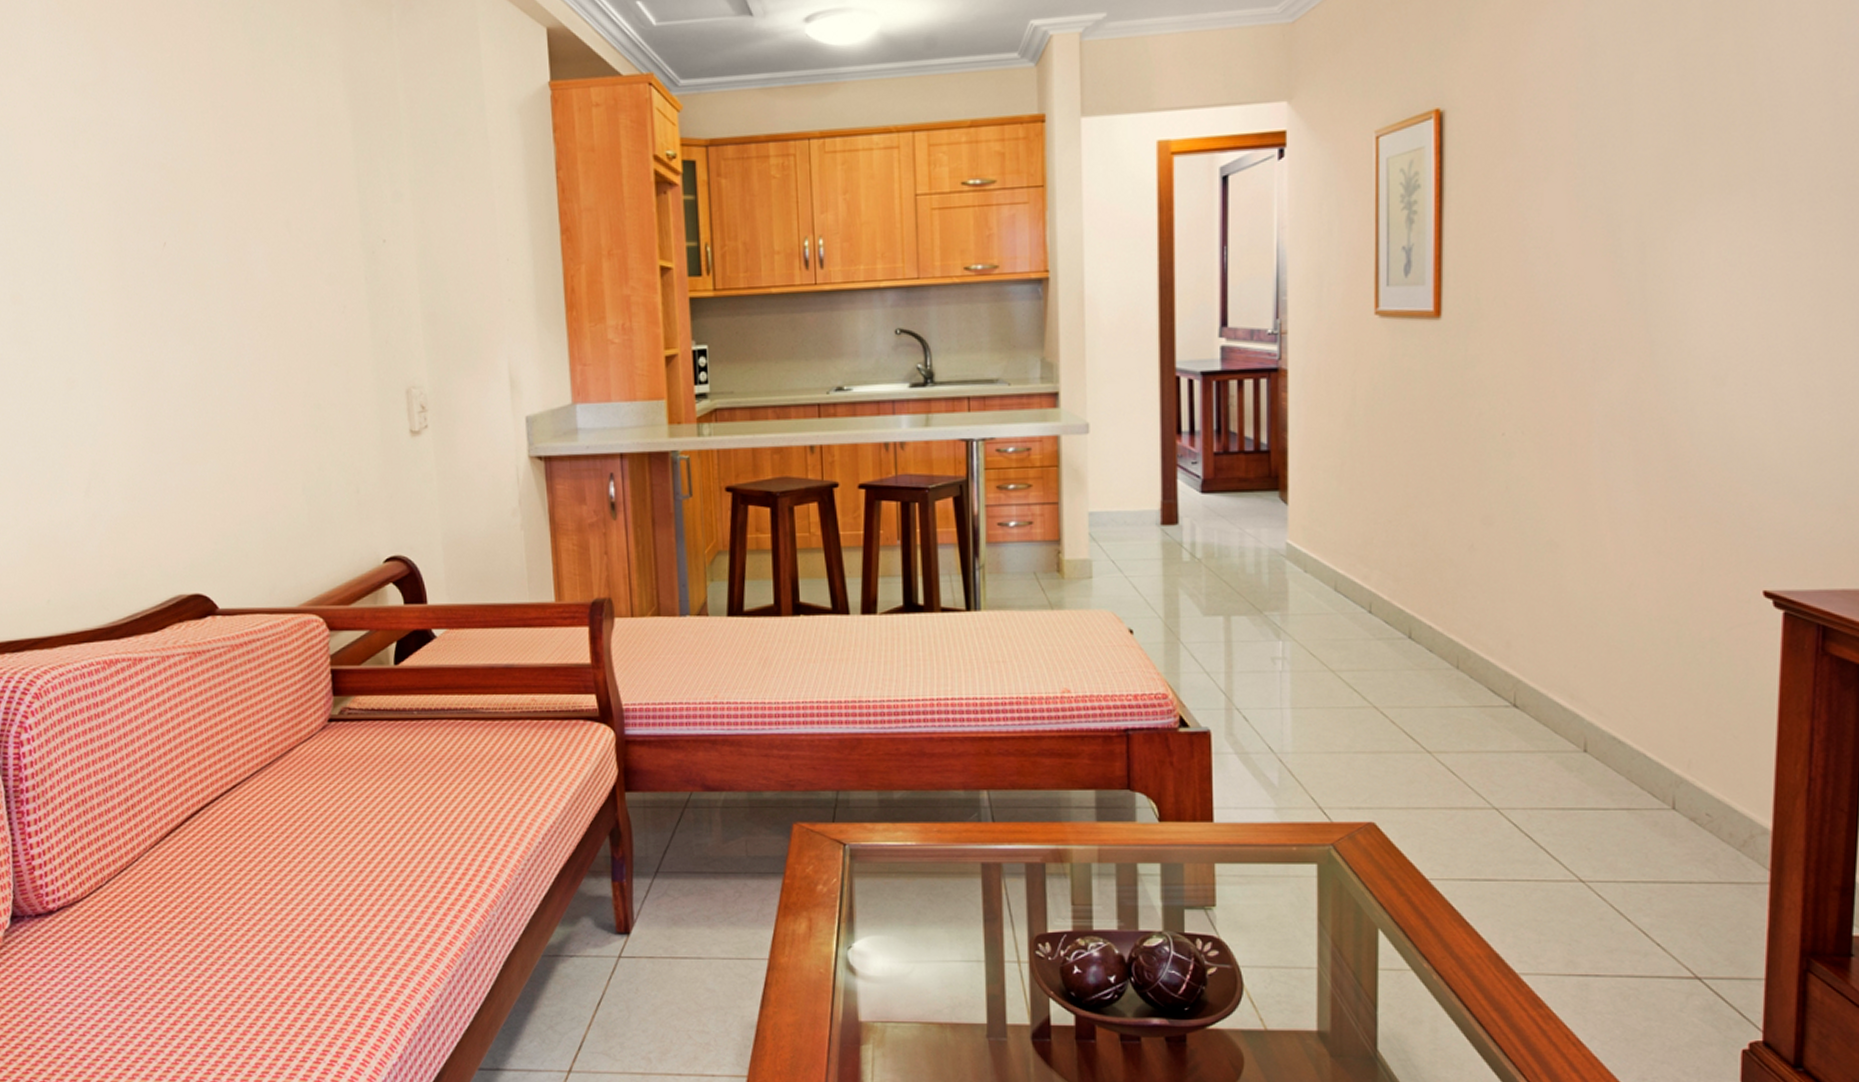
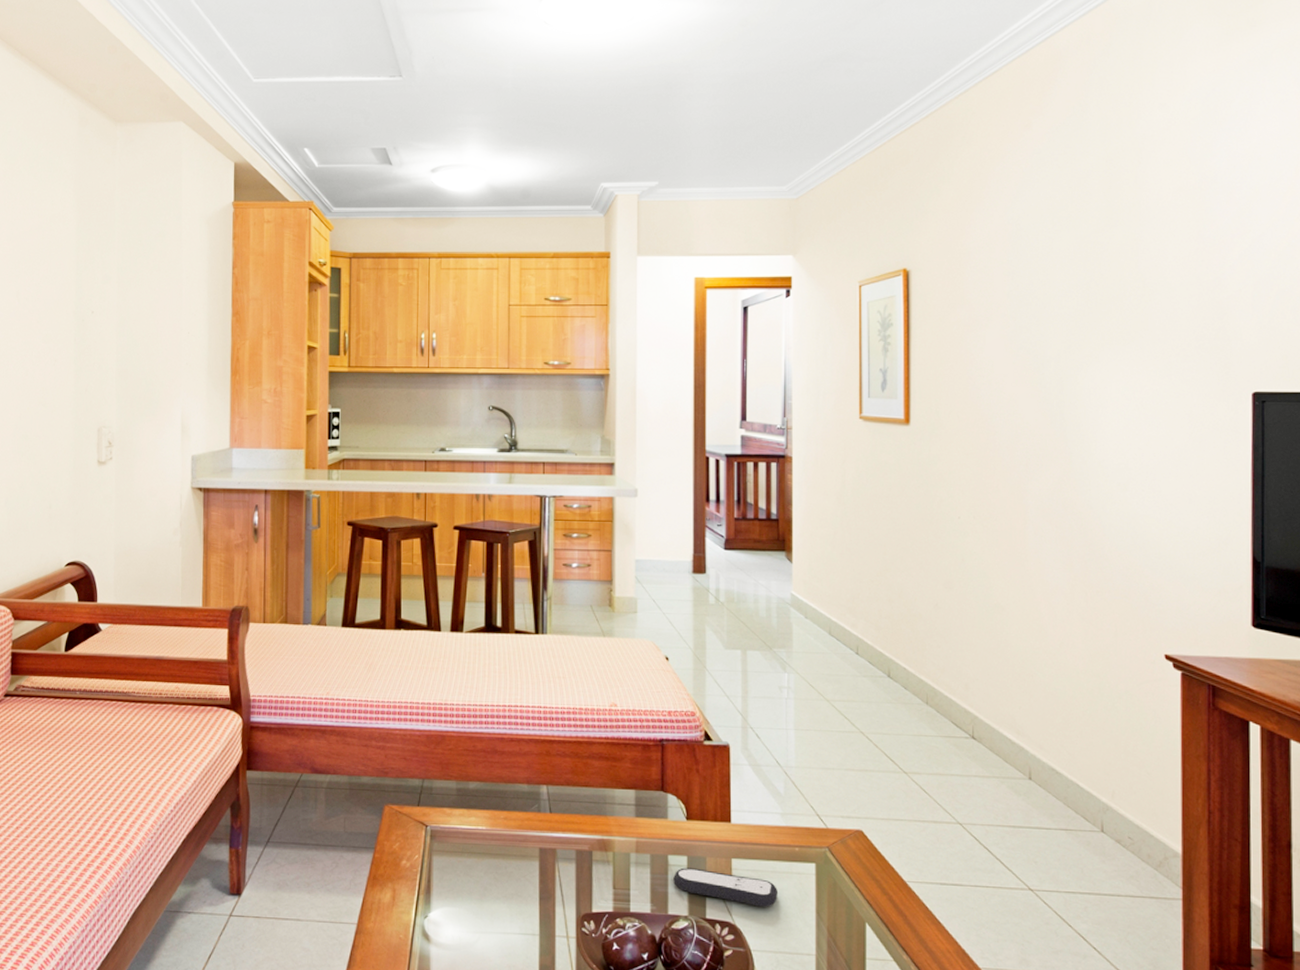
remote control: none [1144,877,1272,917] -> present [673,867,779,907]

